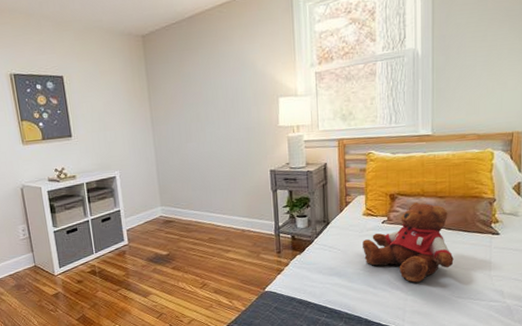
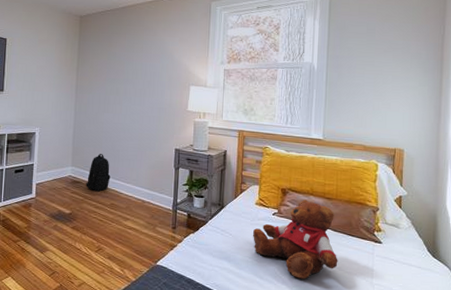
backpack: none [179,188,205,228] -> present [86,154,111,192]

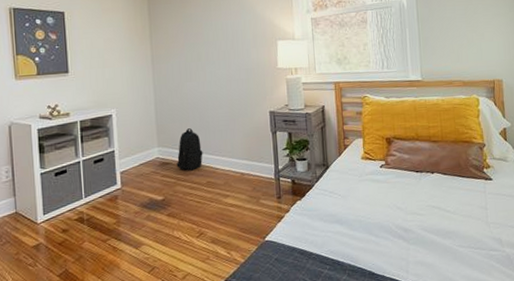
teddy bear: present [253,200,338,279] -> none [362,146,452,230]

